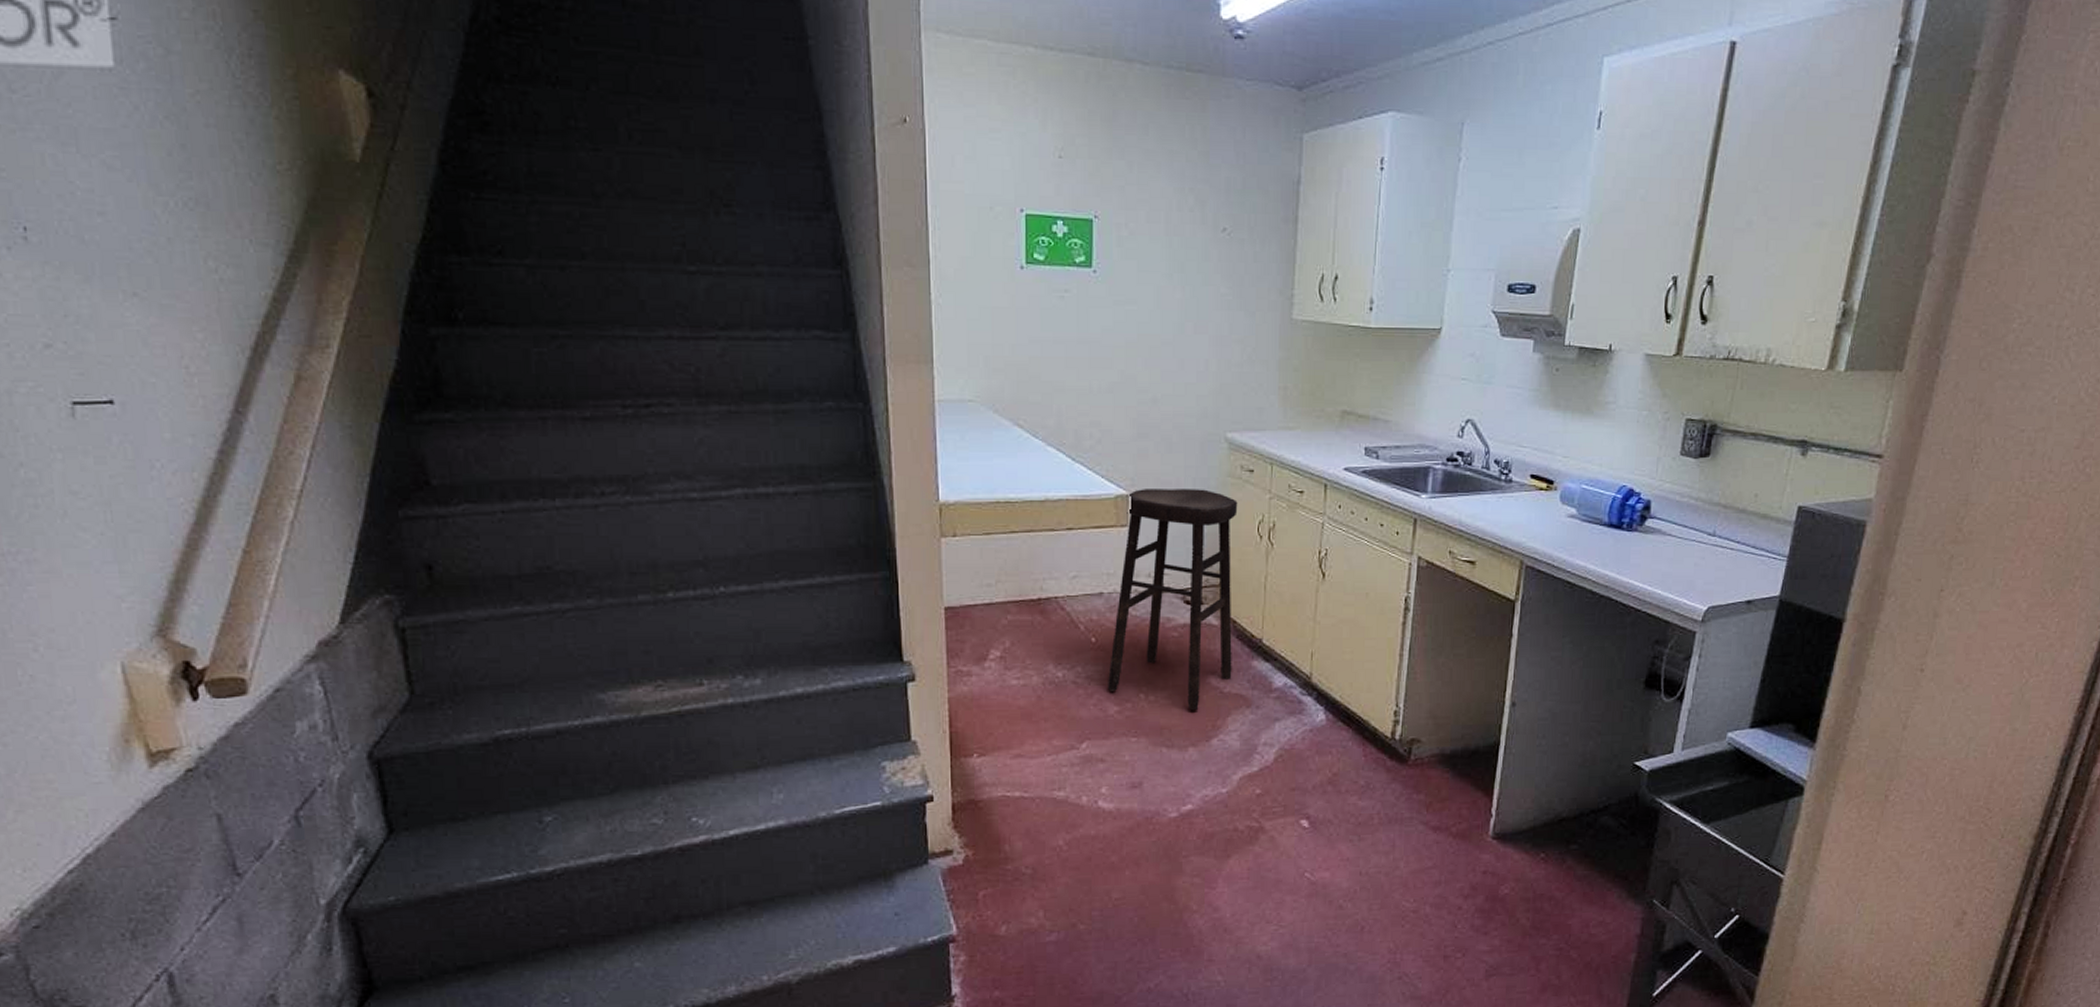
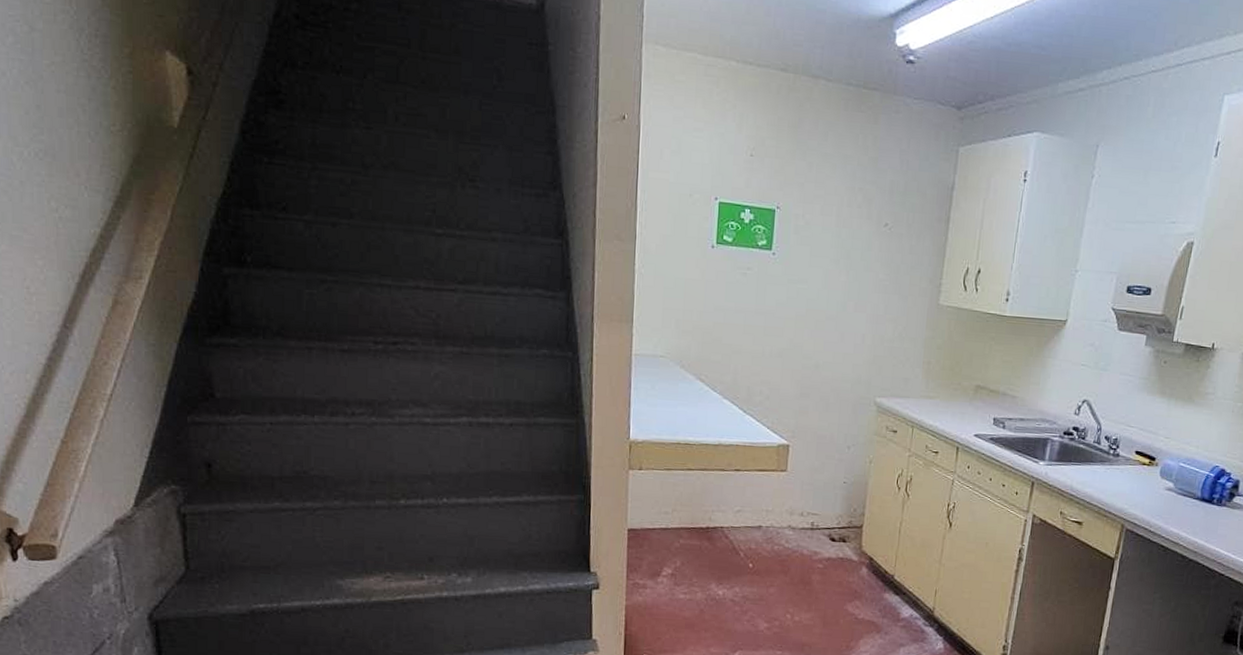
stool: present [1108,489,1238,711] -> none [760,440,881,632]

